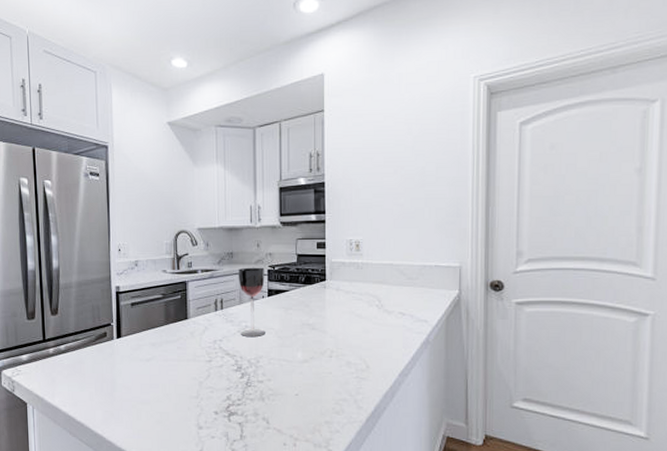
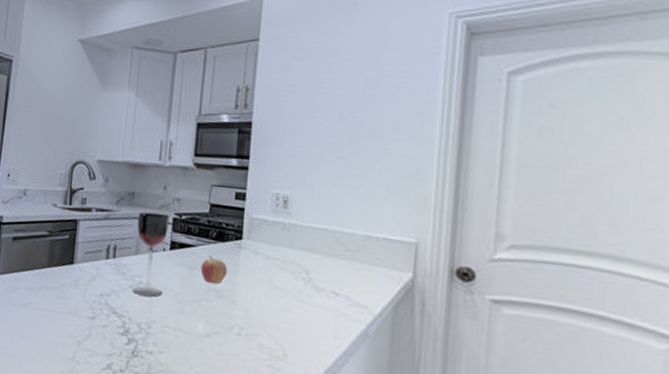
fruit: none [295,297,317,319] -> present [200,255,228,284]

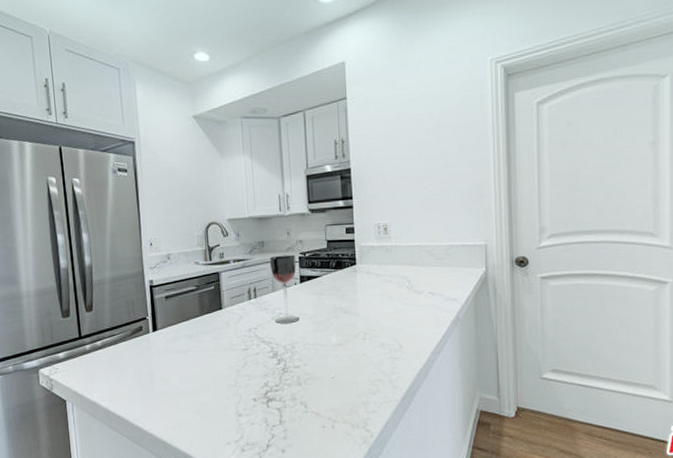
fruit: present [200,255,228,284] -> none [327,281,349,303]

